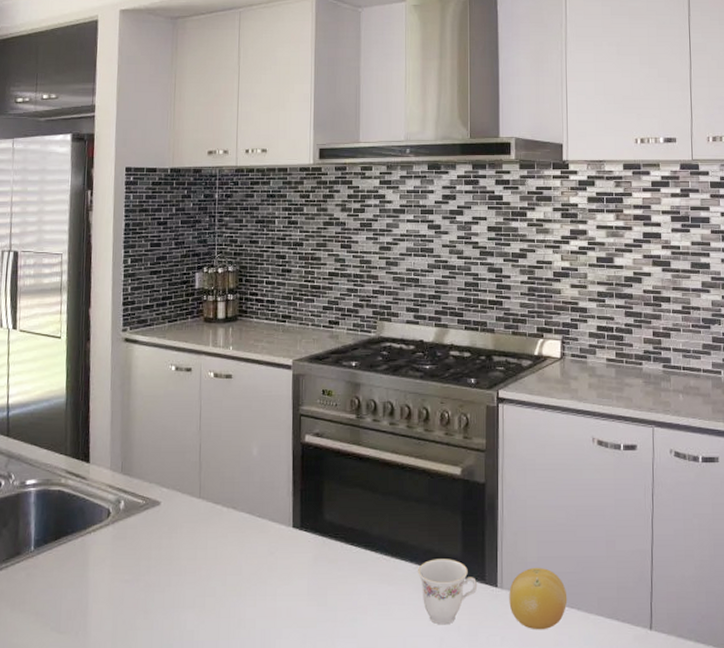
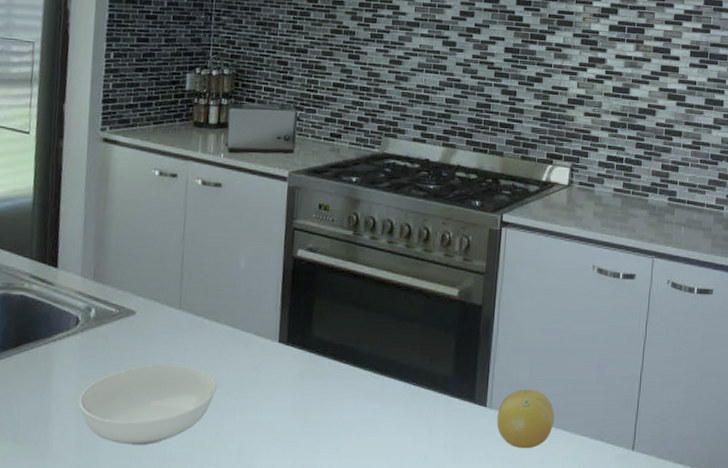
bowl: none [112,552,238,633] -> present [78,364,218,445]
toaster: none [233,296,300,346] -> present [225,102,300,155]
teacup: present [418,559,478,625] -> none [407,378,467,442]

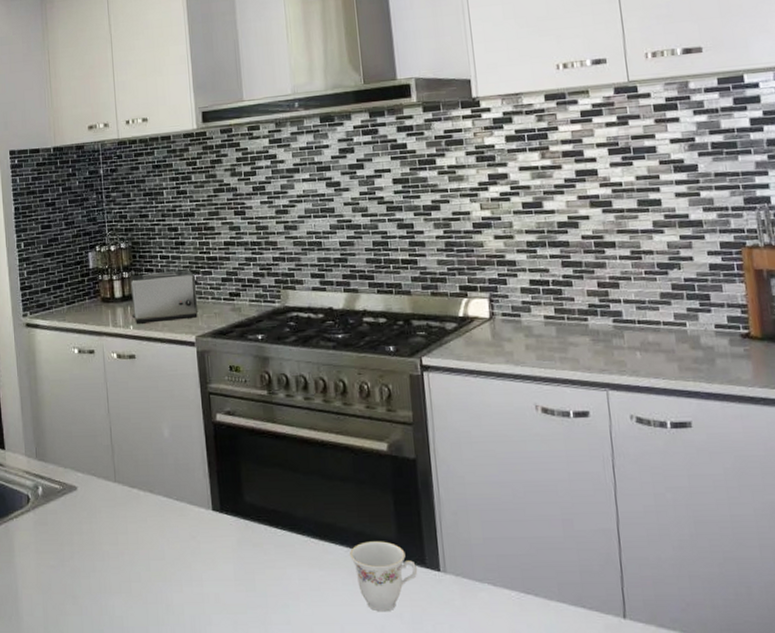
bowl: present [78,364,218,445] -> none [40,537,162,619]
teacup: none [407,378,467,442] -> present [350,541,418,612]
fruit: present [497,388,555,449] -> none [454,549,523,618]

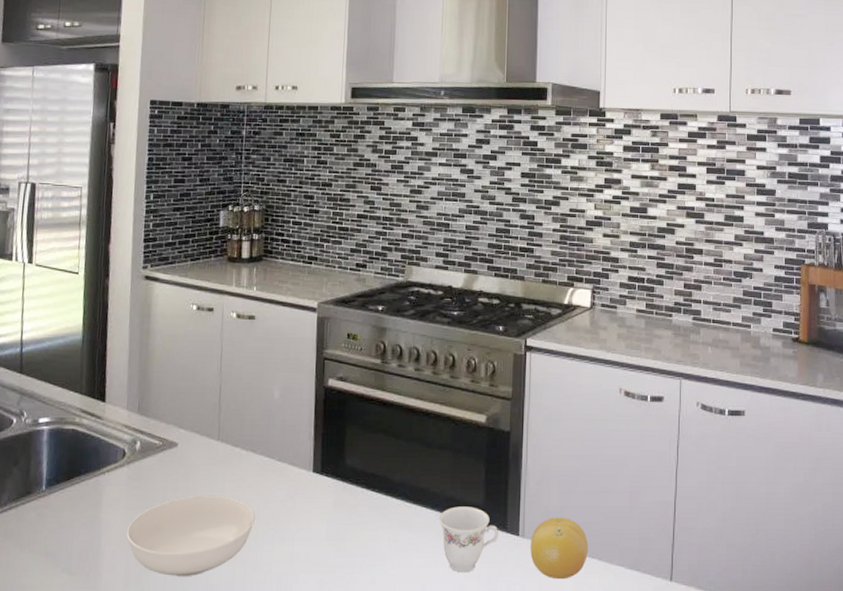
bowl: none [40,537,162,619] -> present [126,495,256,576]
toaster: present [130,269,199,325] -> none [257,237,327,287]
fruit: none [454,549,523,618] -> present [530,516,589,580]

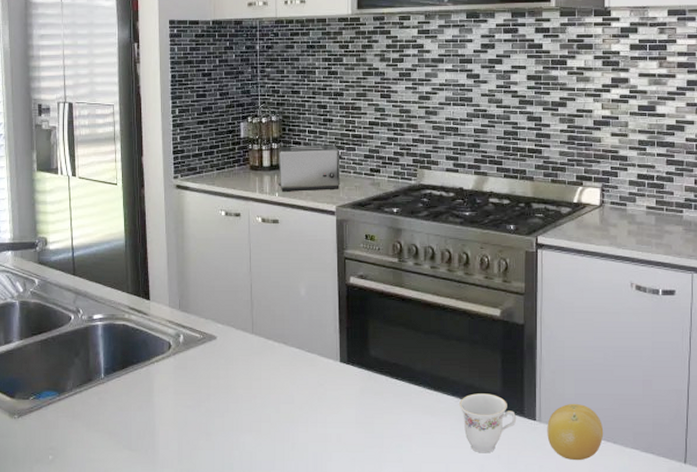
bowl: present [126,495,256,576] -> none [177,382,291,453]
toaster: none [257,237,327,287] -> present [279,145,342,193]

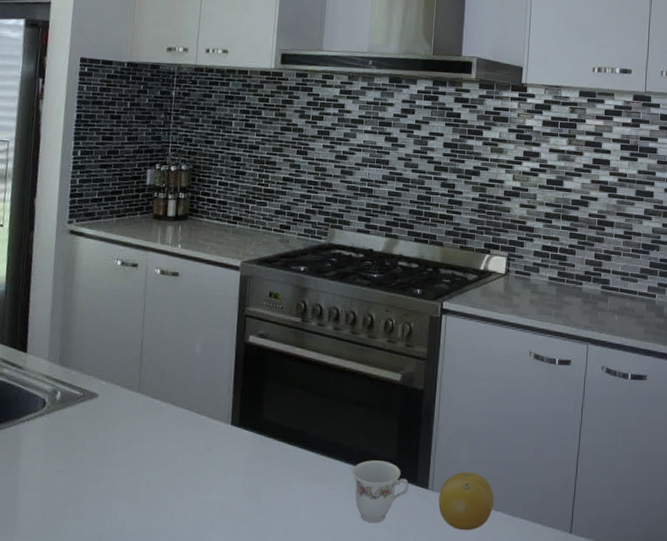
toaster: present [279,145,342,193] -> none [182,196,252,245]

